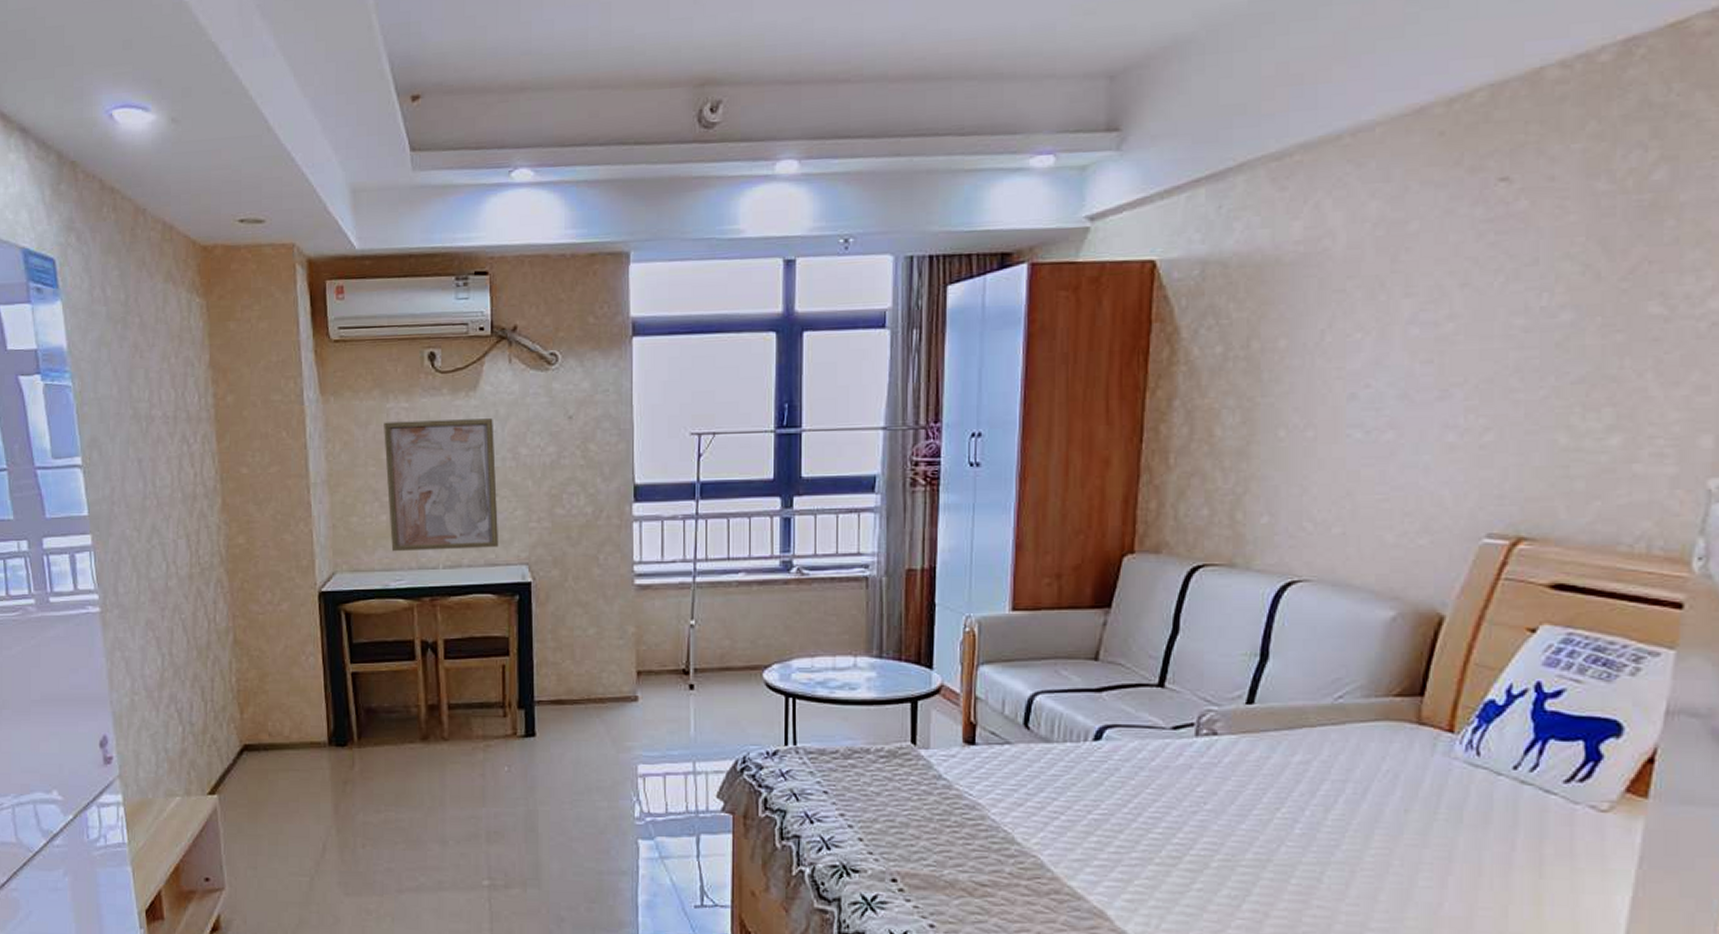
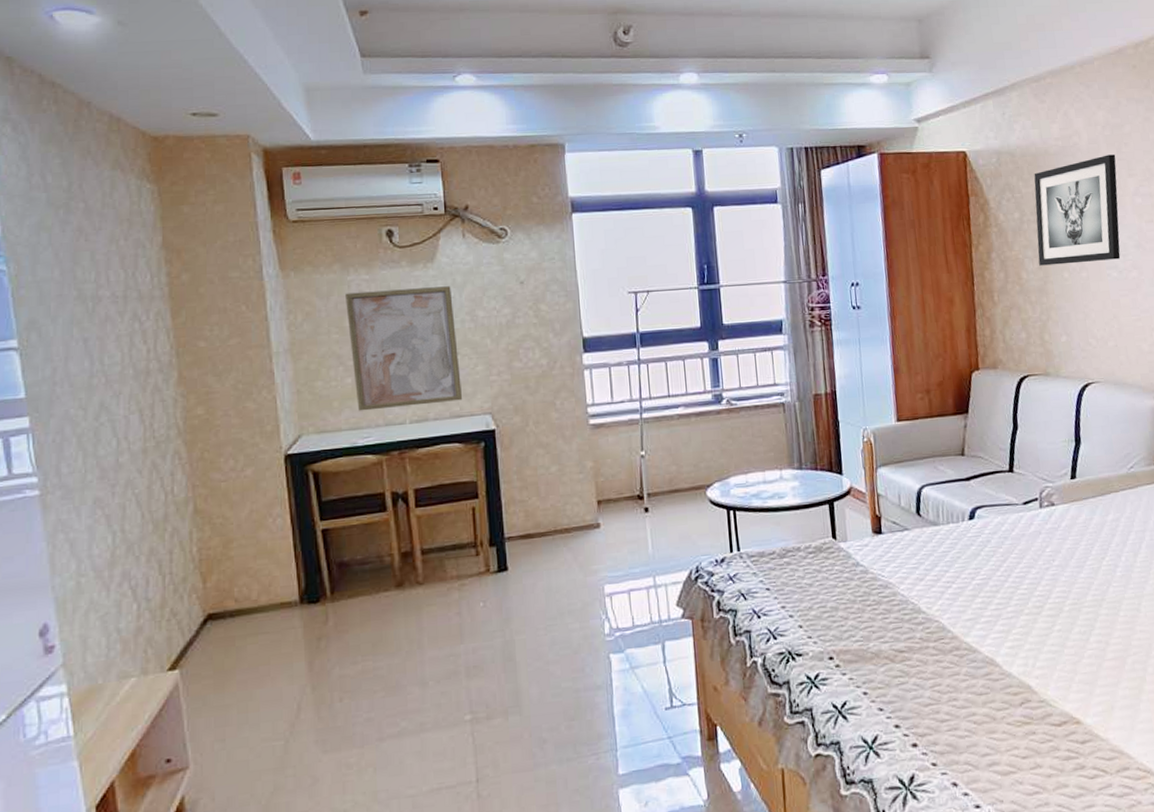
wall art: none [1243,264,1388,420] -> present [1034,154,1121,266]

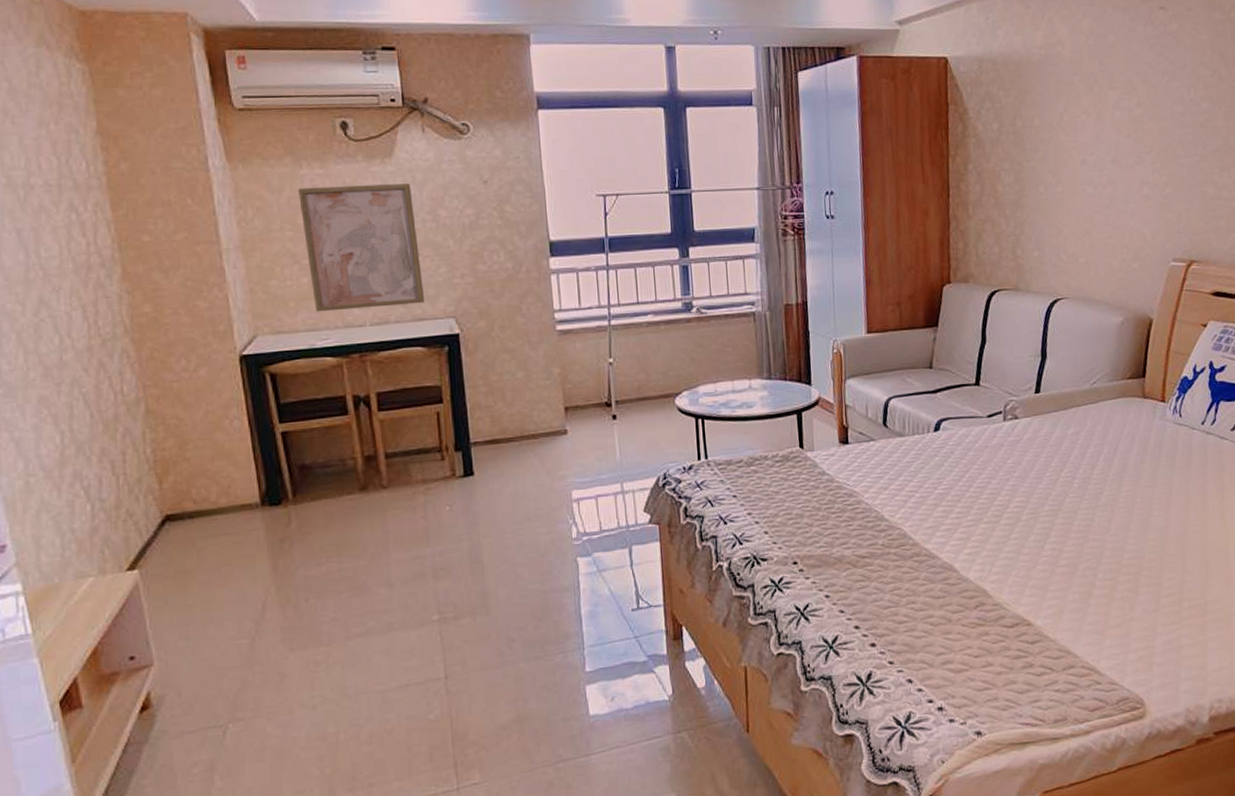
wall art: present [1034,154,1121,266] -> none [1014,65,1098,179]

